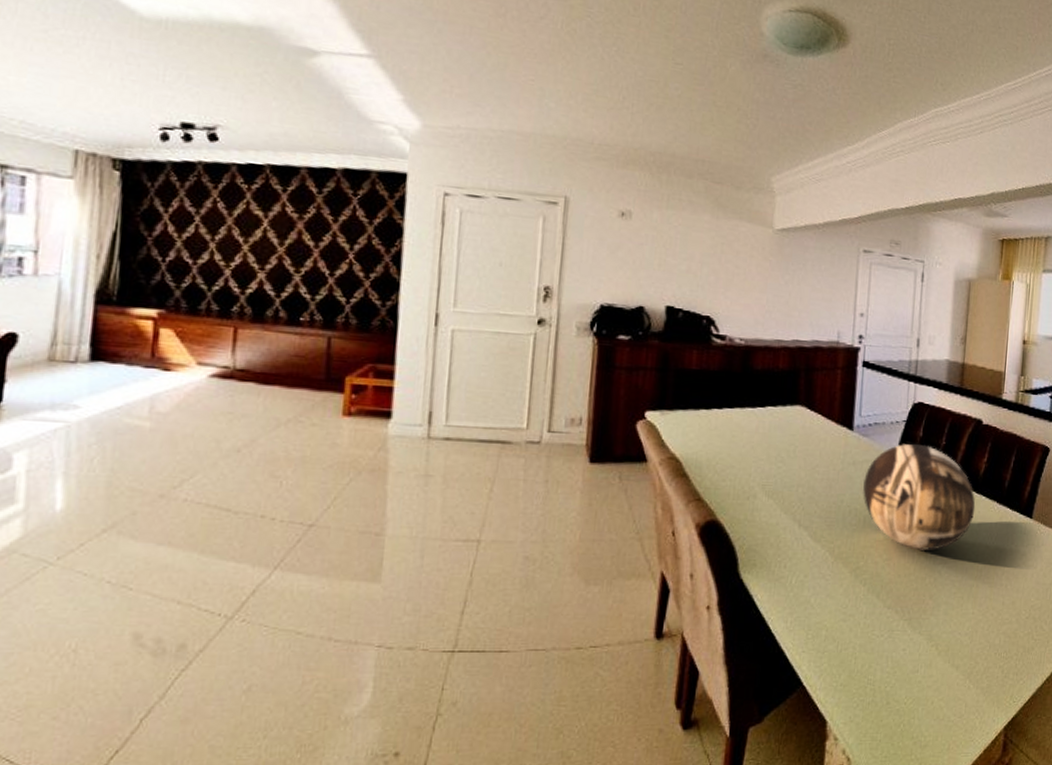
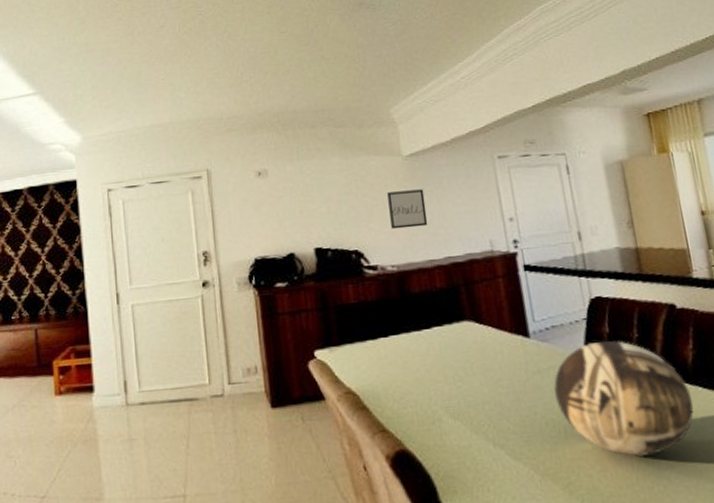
wall art: none [748,263,787,305] -> present [387,189,428,230]

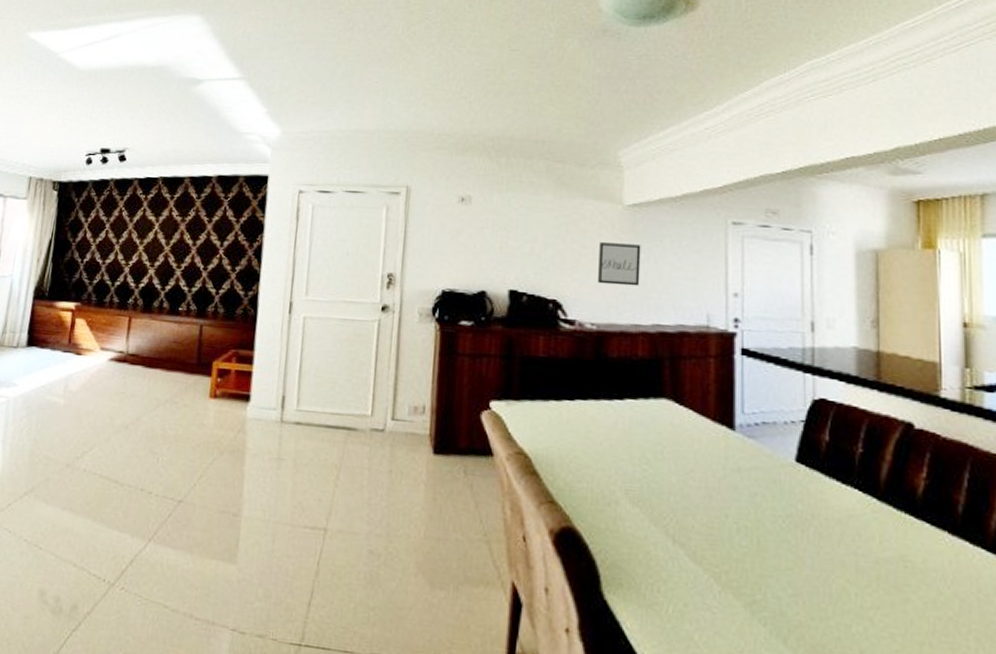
decorative bowl: present [554,340,694,457] -> none [754,449,916,590]

